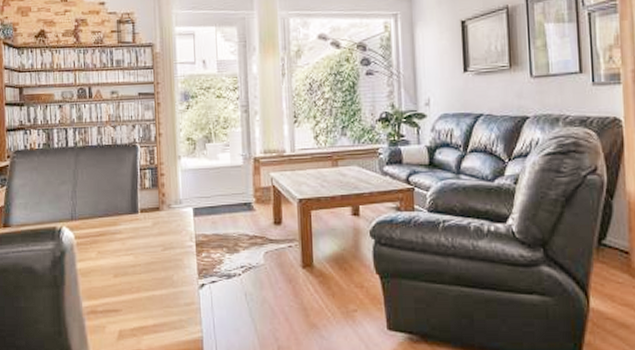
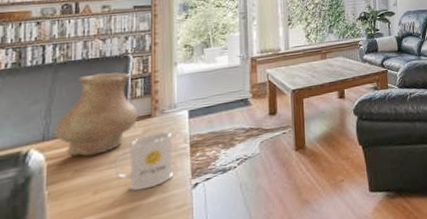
vase: none [80,160,148,240] -> present [54,72,138,157]
mug: none [130,227,182,281] -> present [115,131,174,192]

